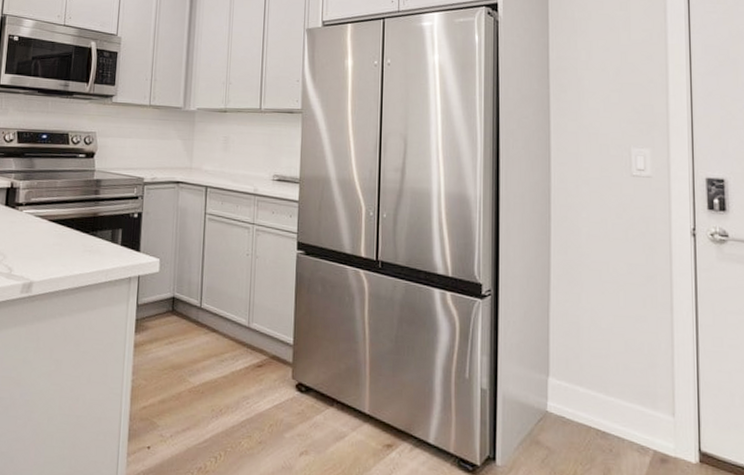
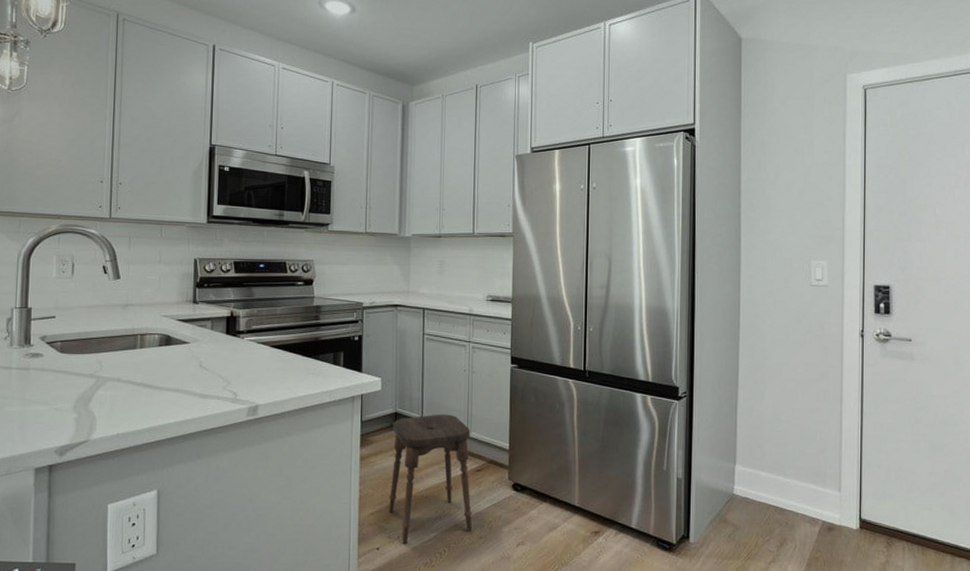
stool: none [162,301,252,444] -> present [389,414,472,544]

